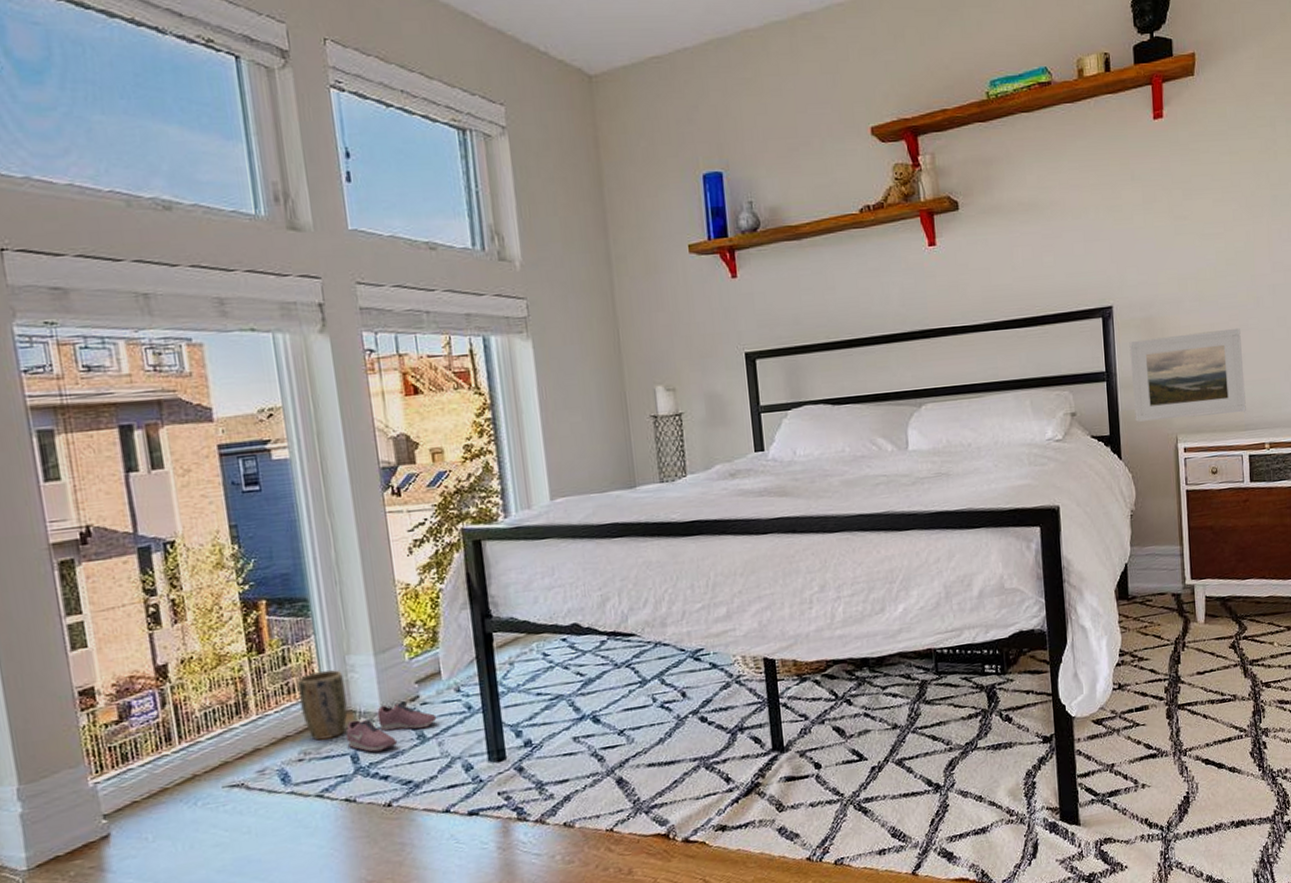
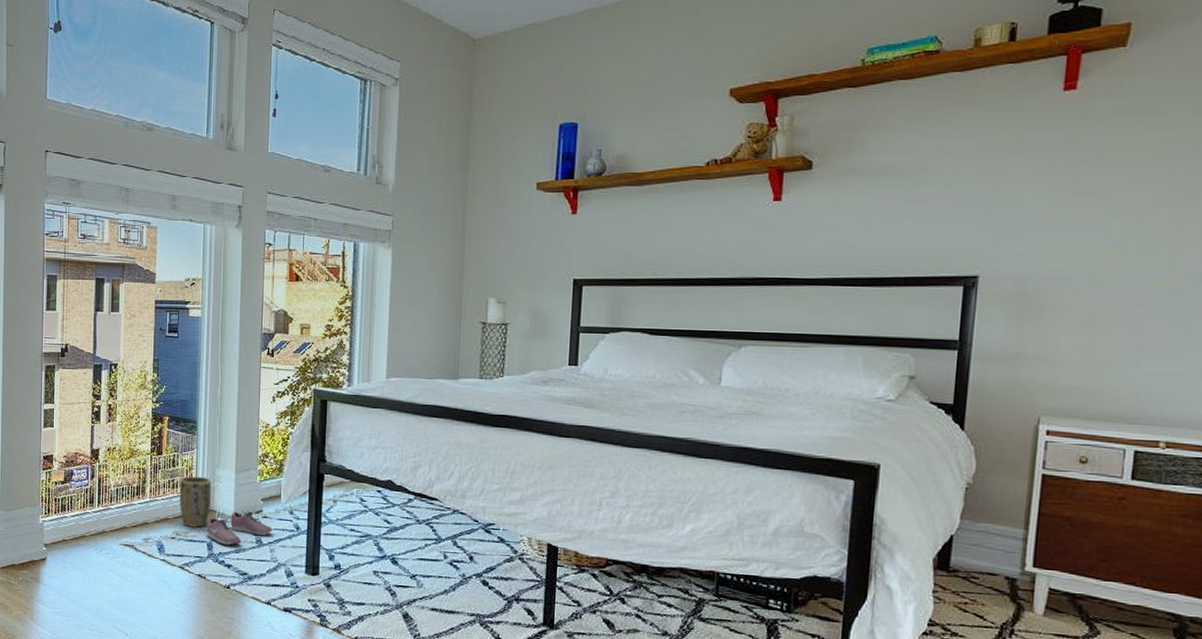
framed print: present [1129,327,1246,422] -> none [988,313,1145,405]

